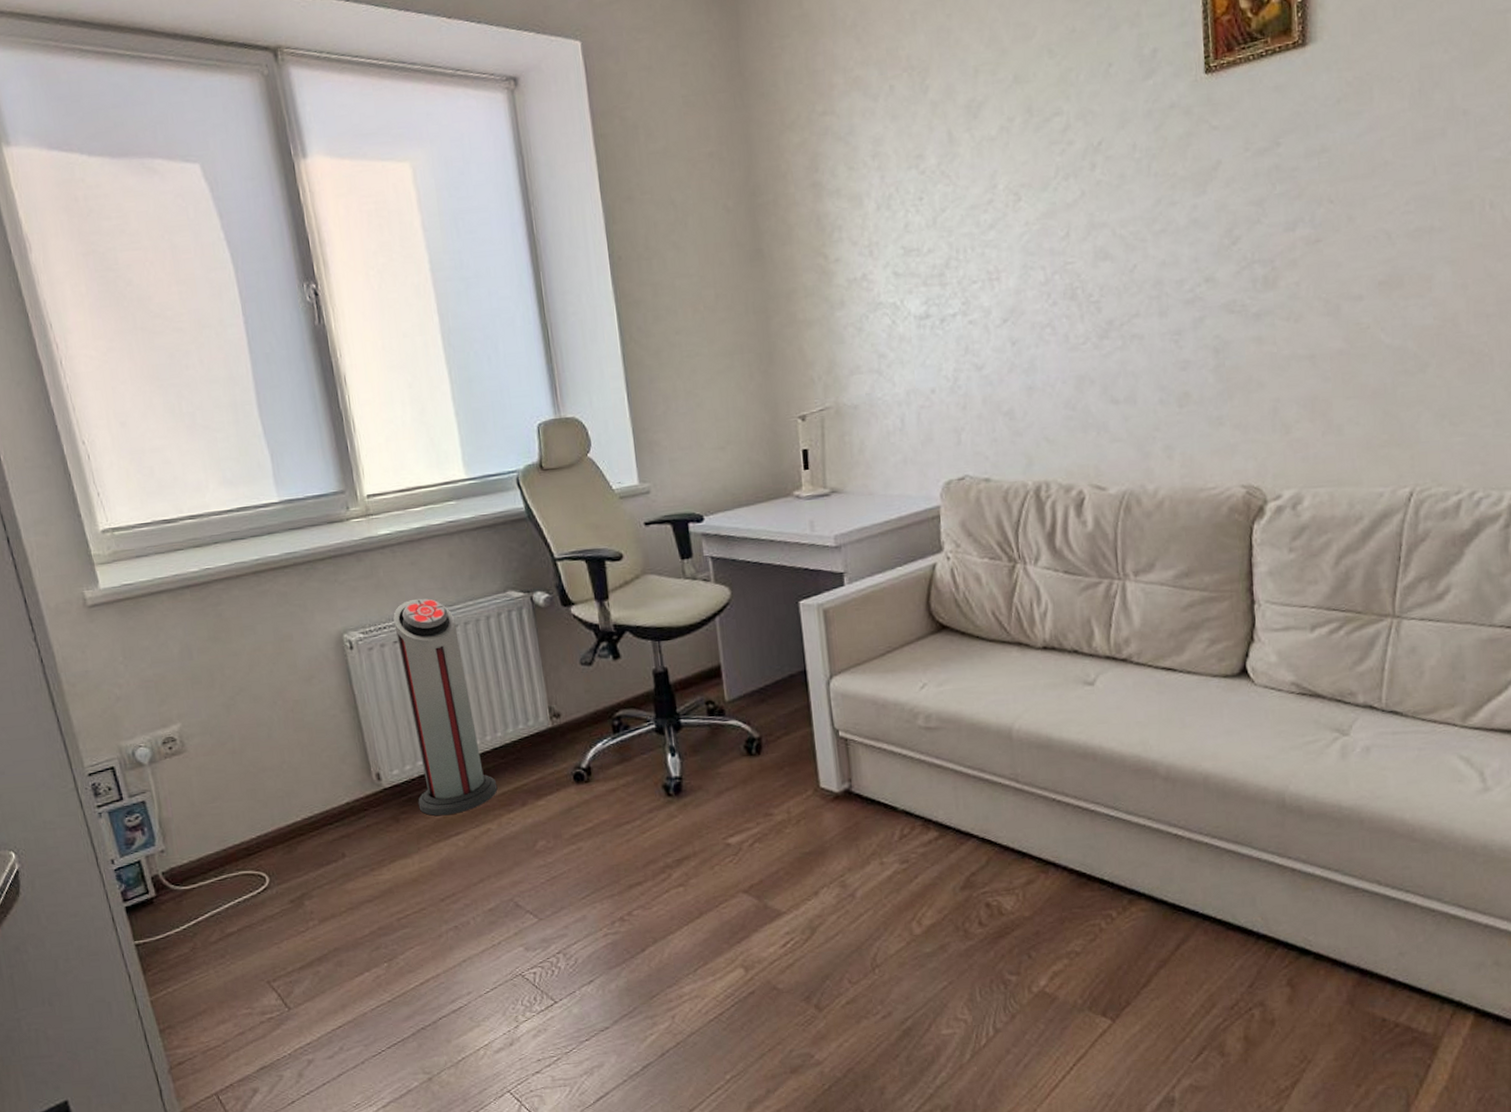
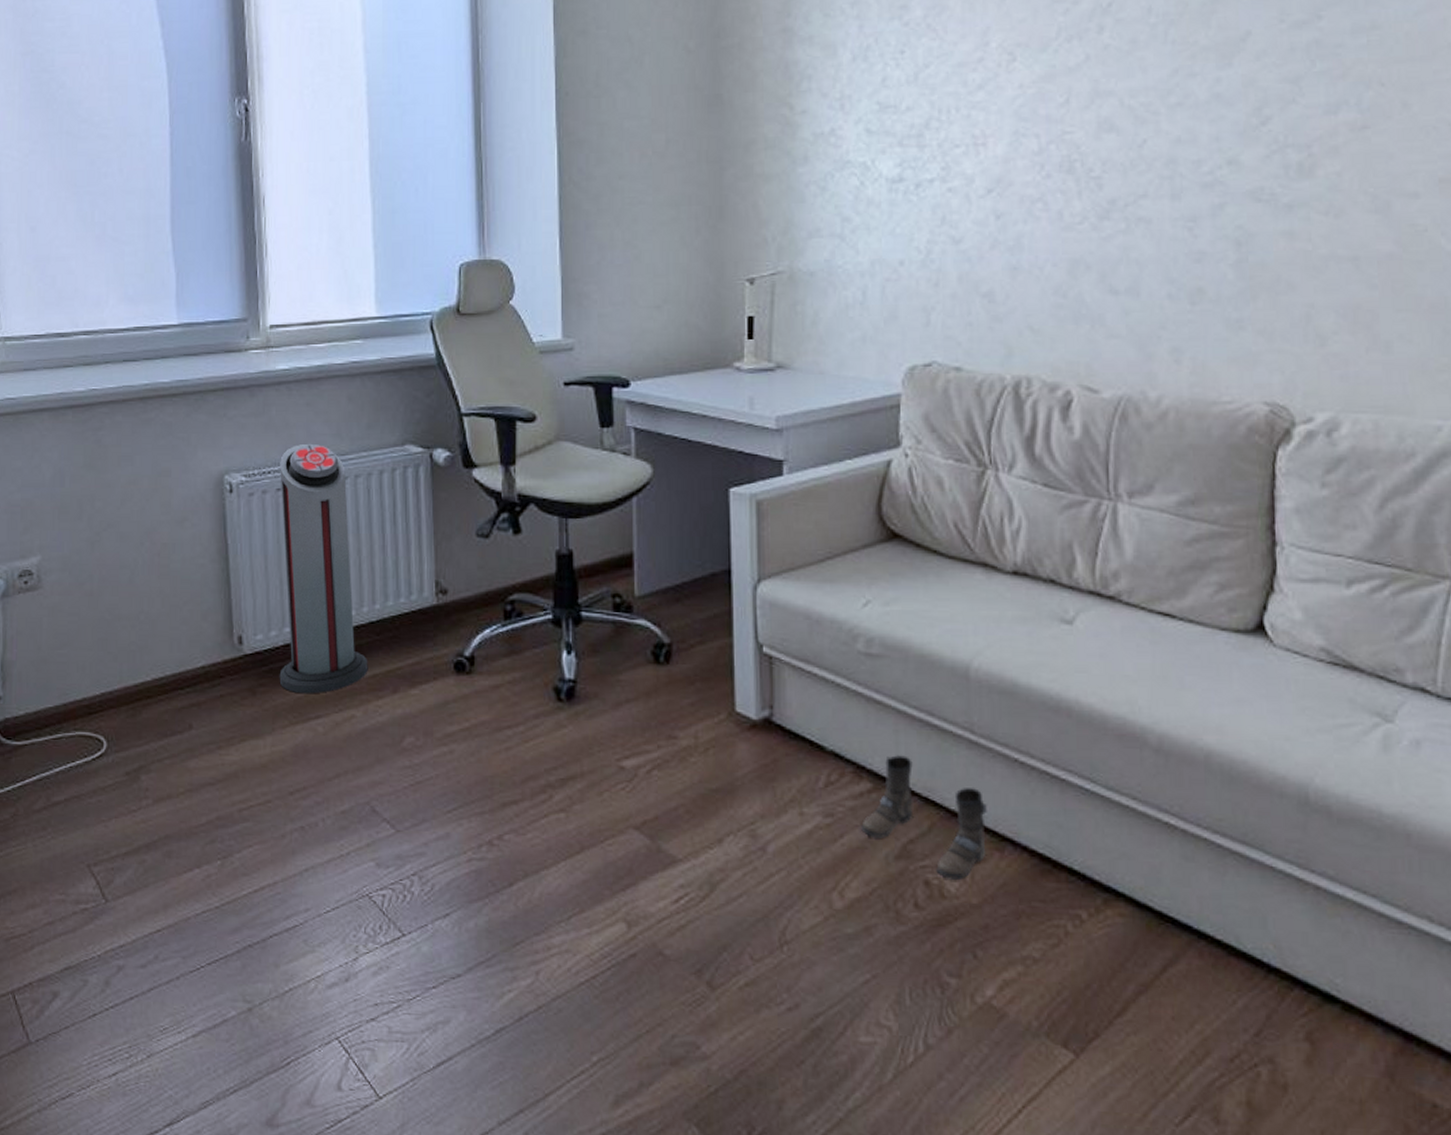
boots: none [931,806,1033,900] -> present [861,755,987,880]

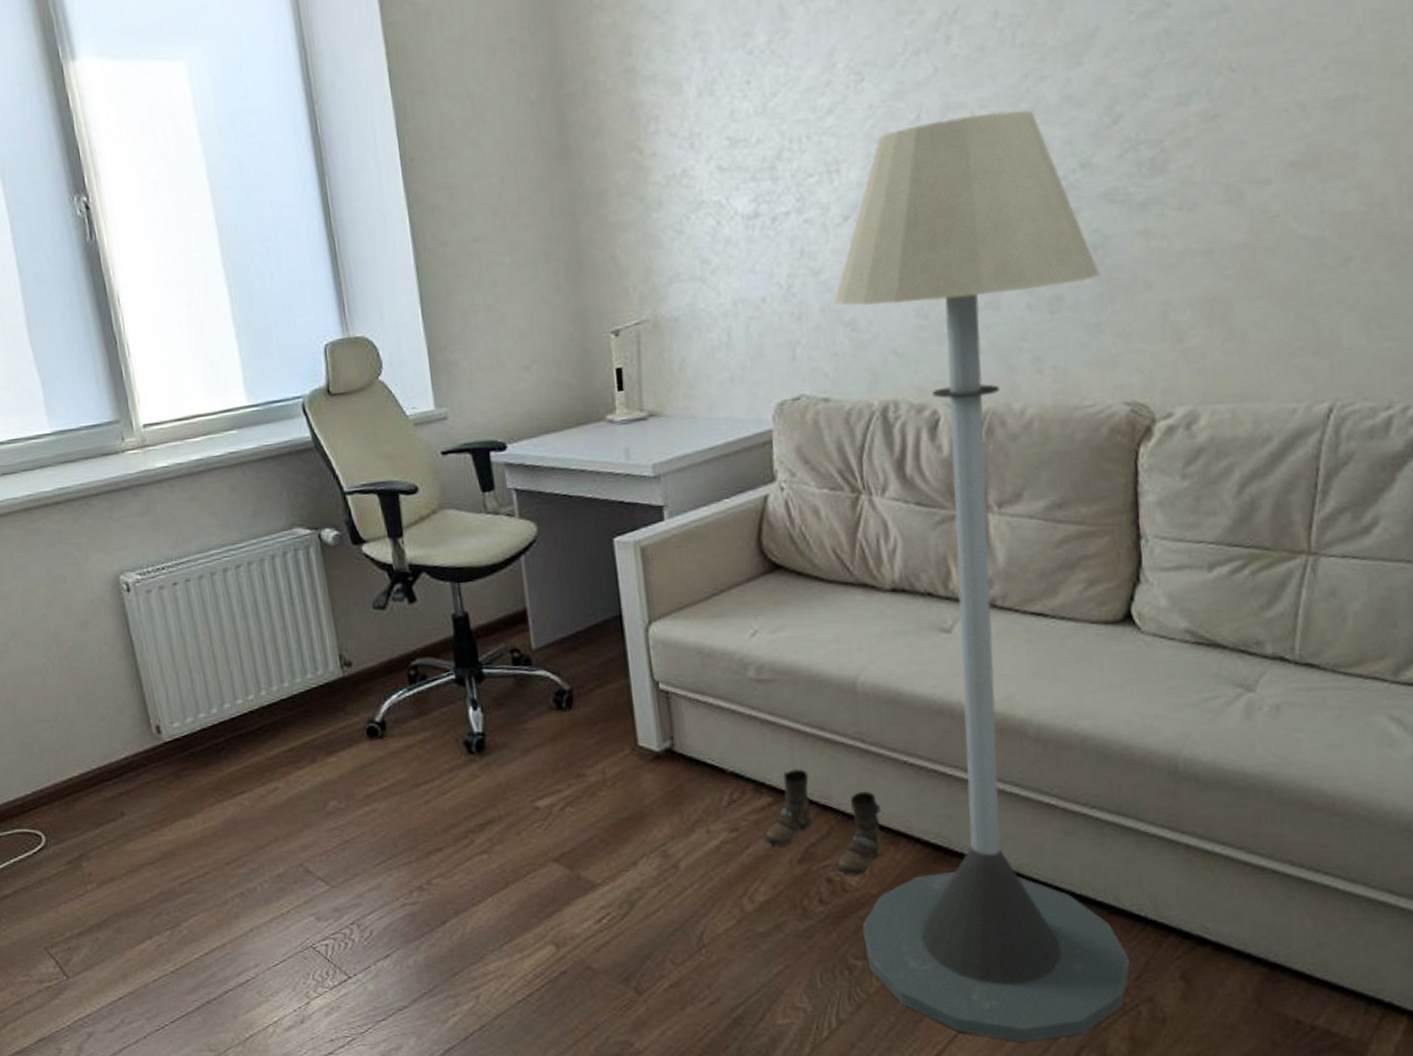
air purifier: present [279,443,368,694] -> none [172,536,285,773]
floor lamp: none [959,102,1250,1096] -> present [834,110,1130,1042]

